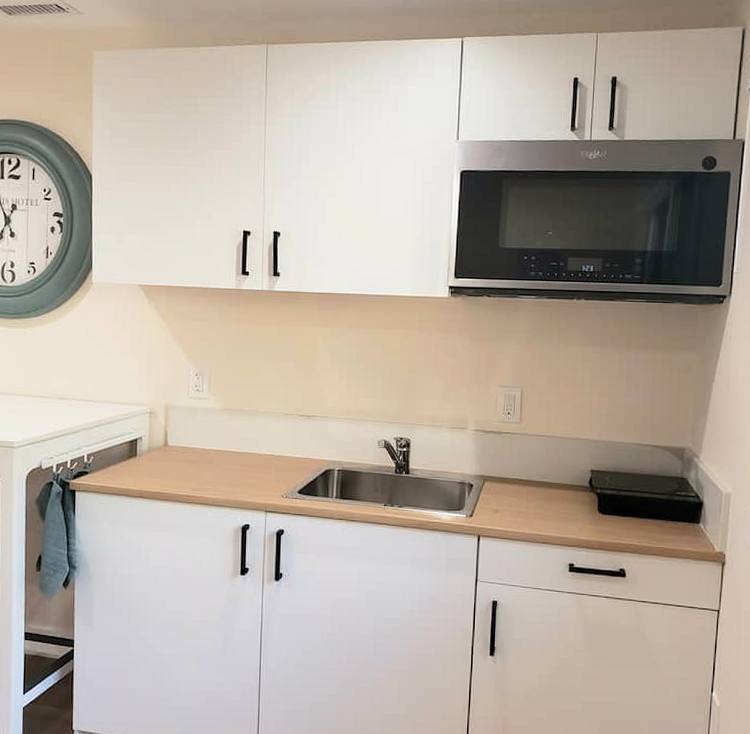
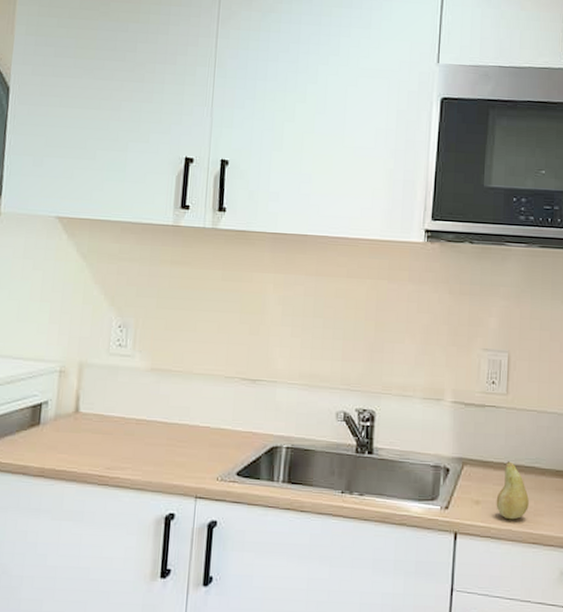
fruit: none [512,477,539,524] -> present [496,461,529,520]

